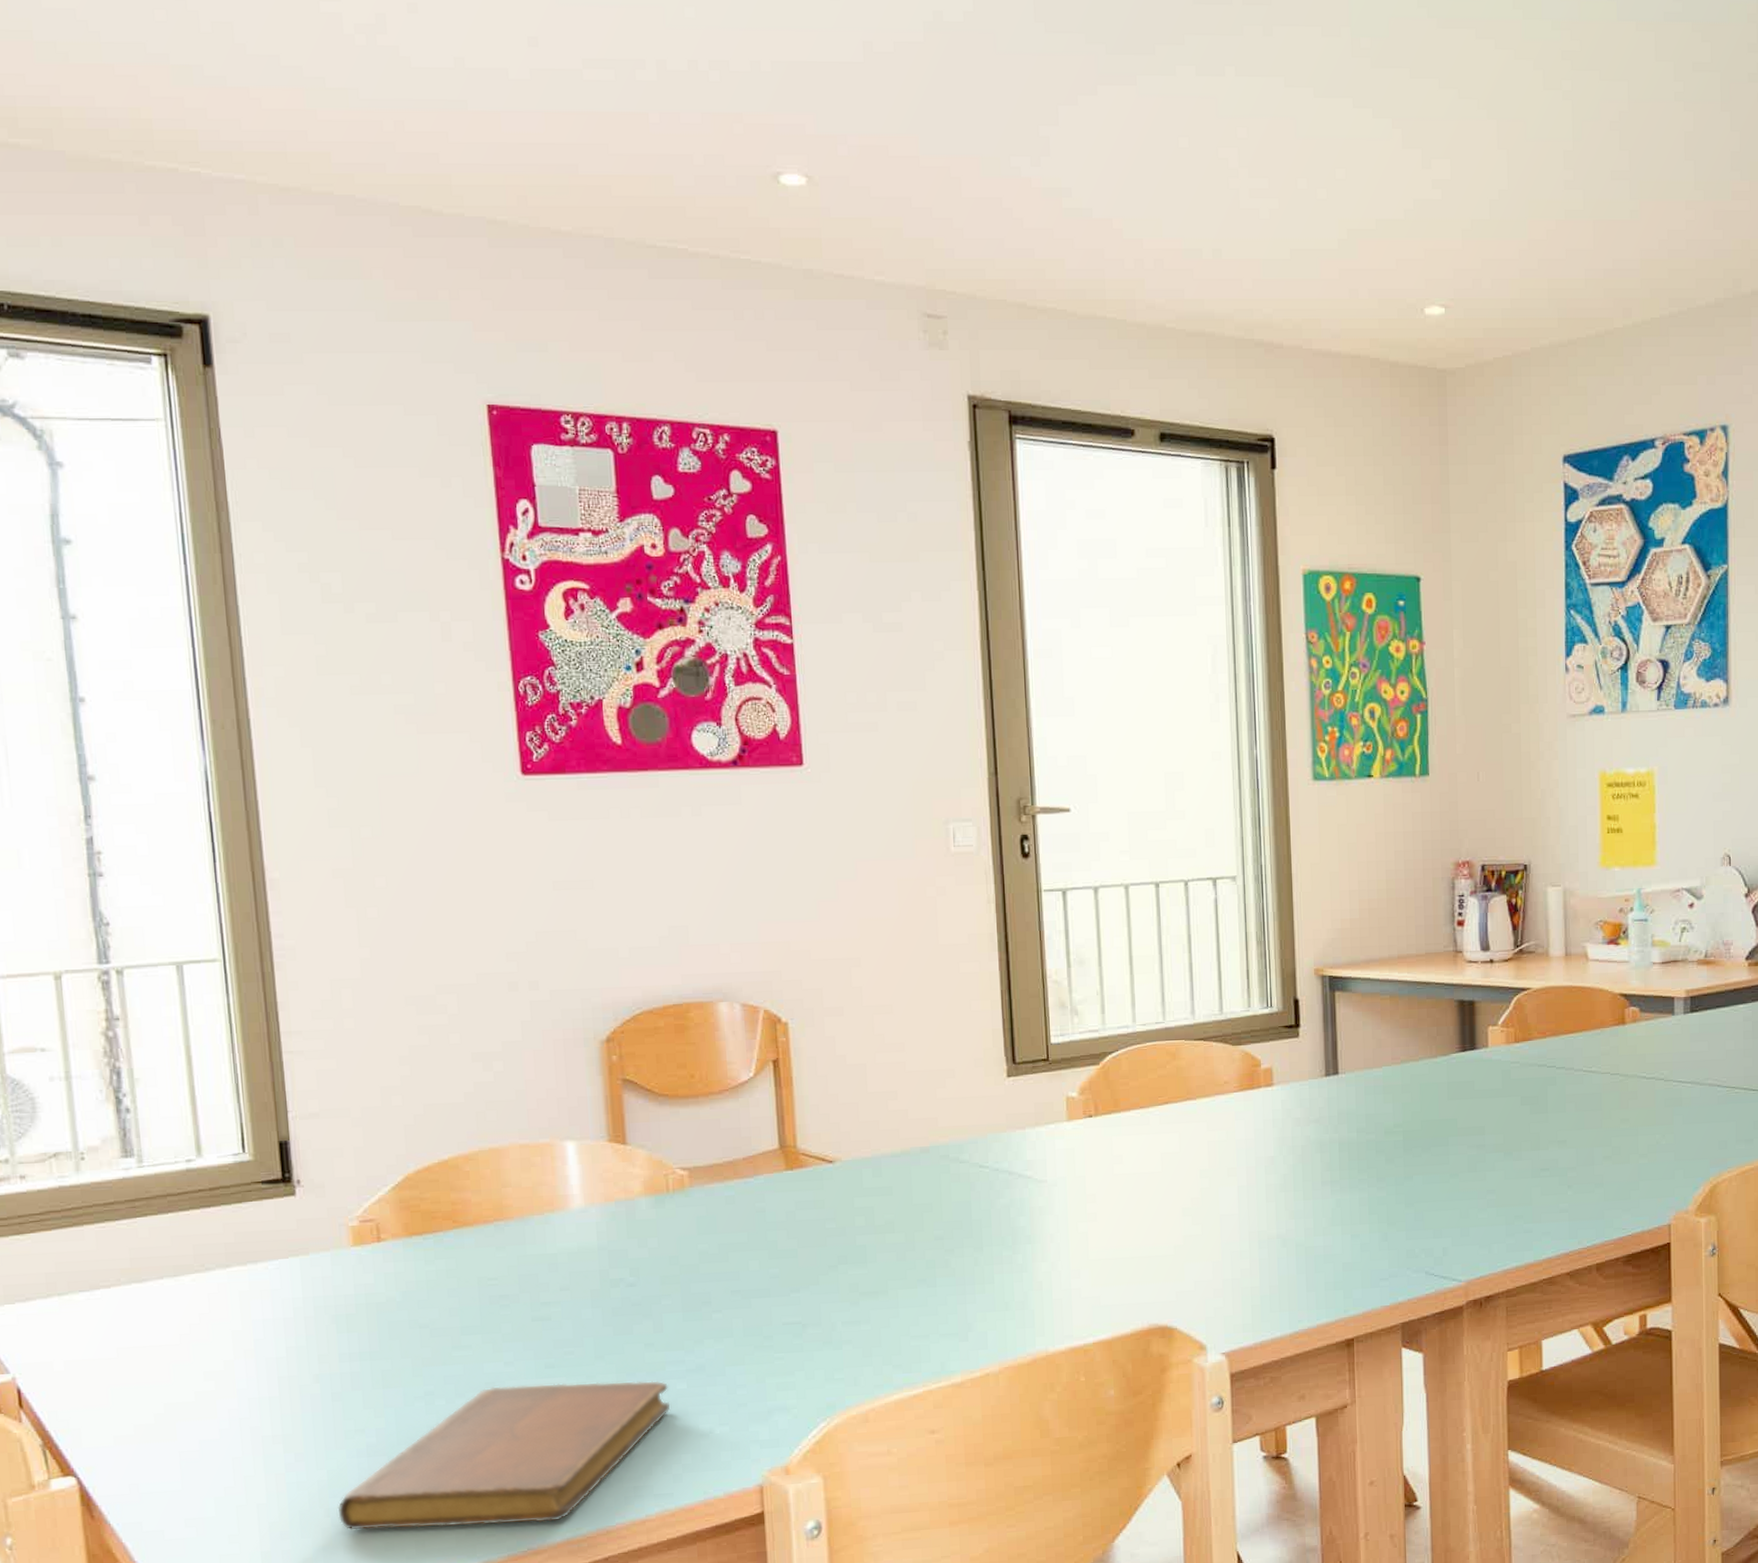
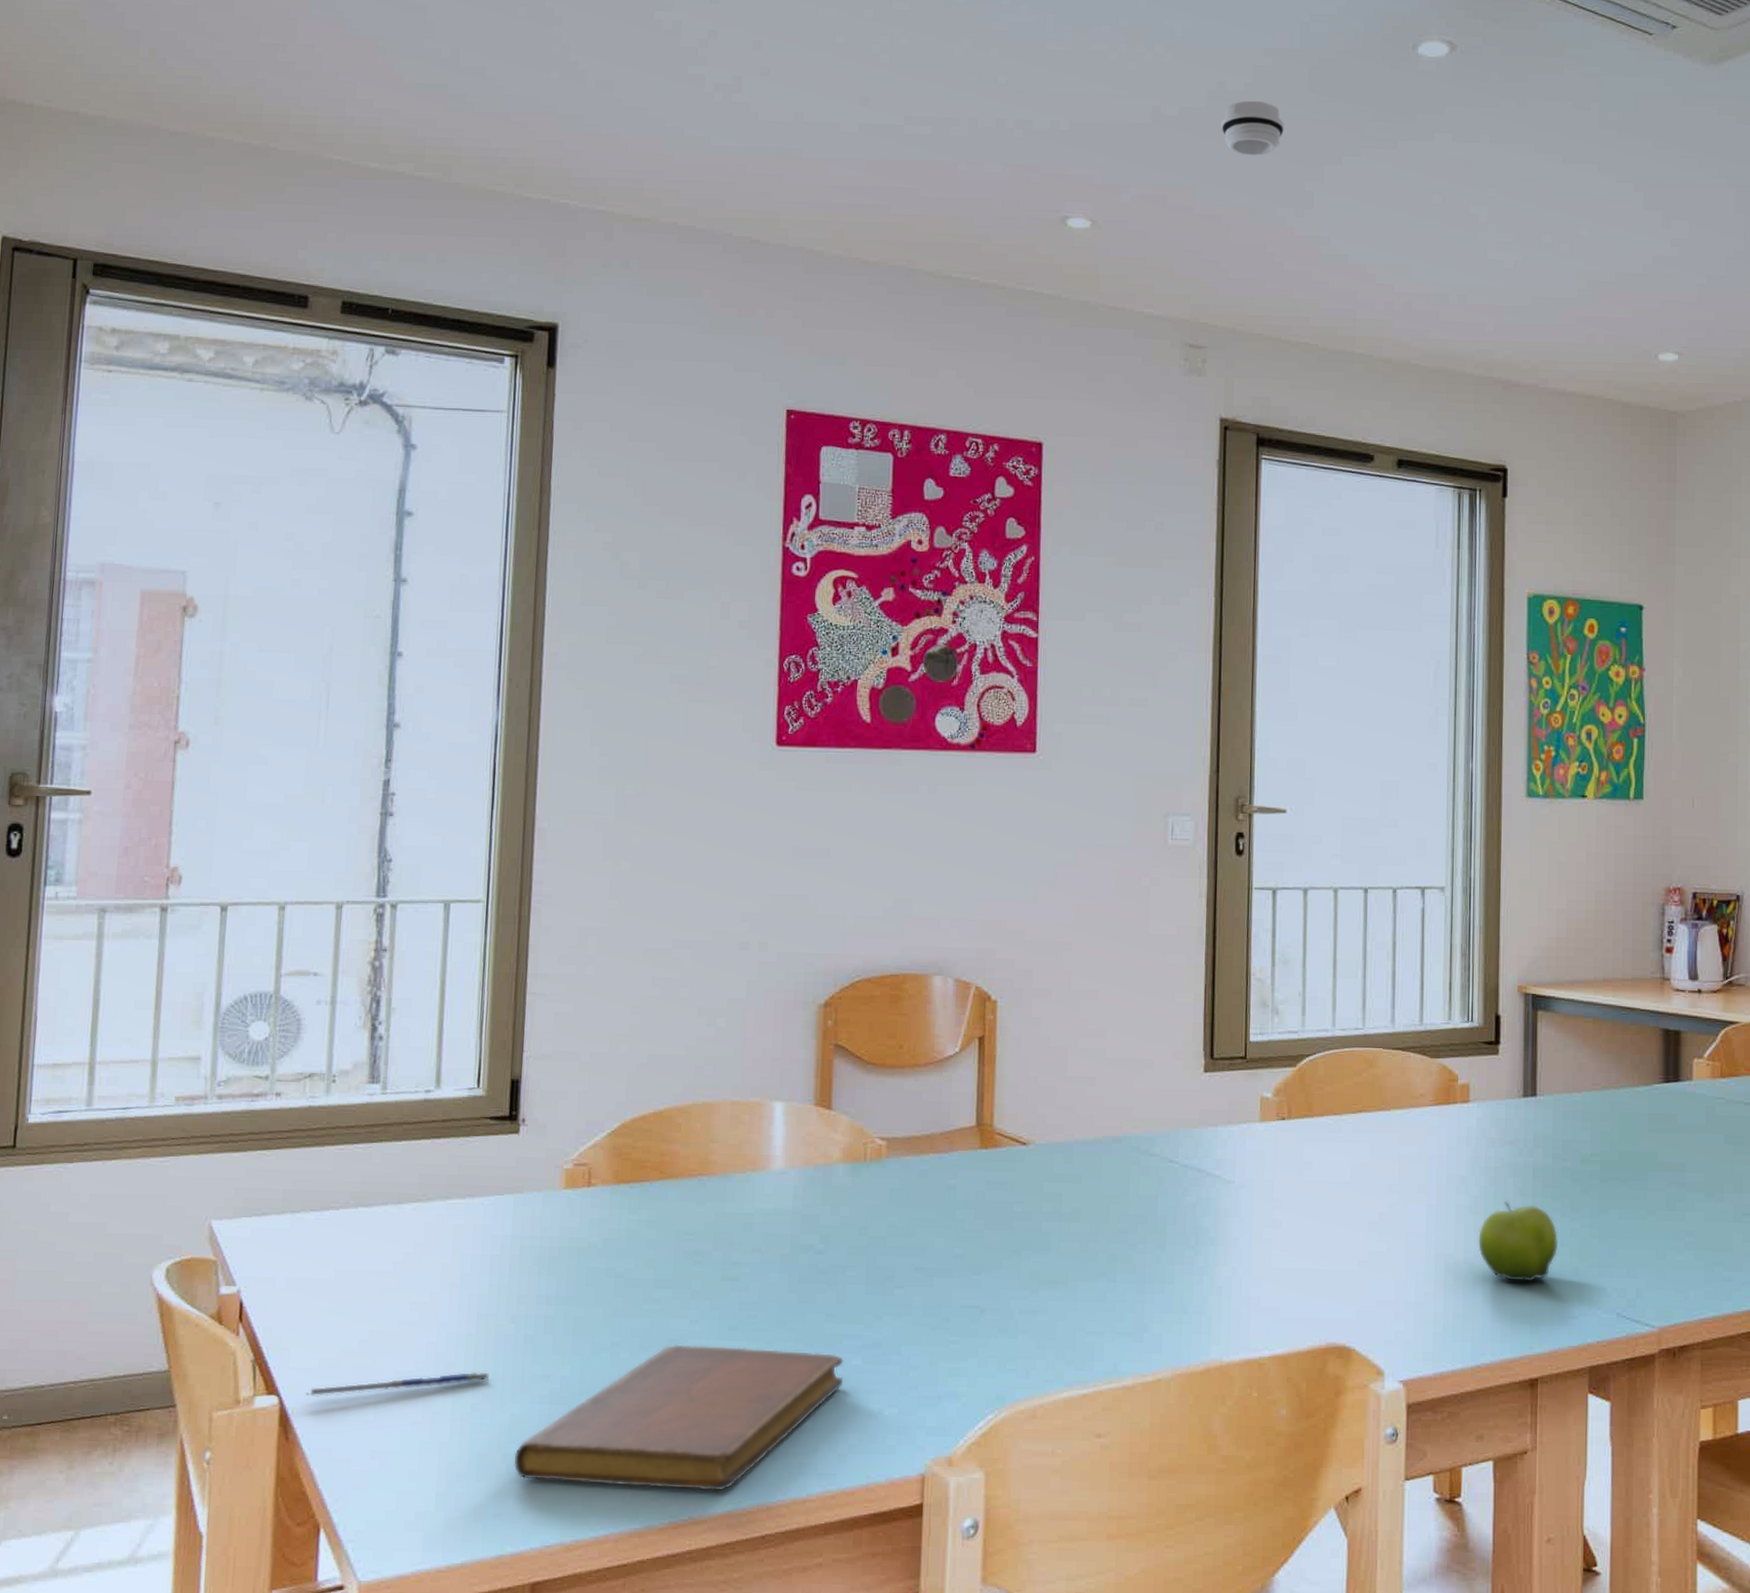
pen: none [104,1432,299,1474] -> present [305,1371,489,1397]
smoke detector: none [941,32,1012,97] -> present [1221,100,1285,156]
fruit: none [1289,1177,1367,1251] -> present [1478,1201,1559,1282]

